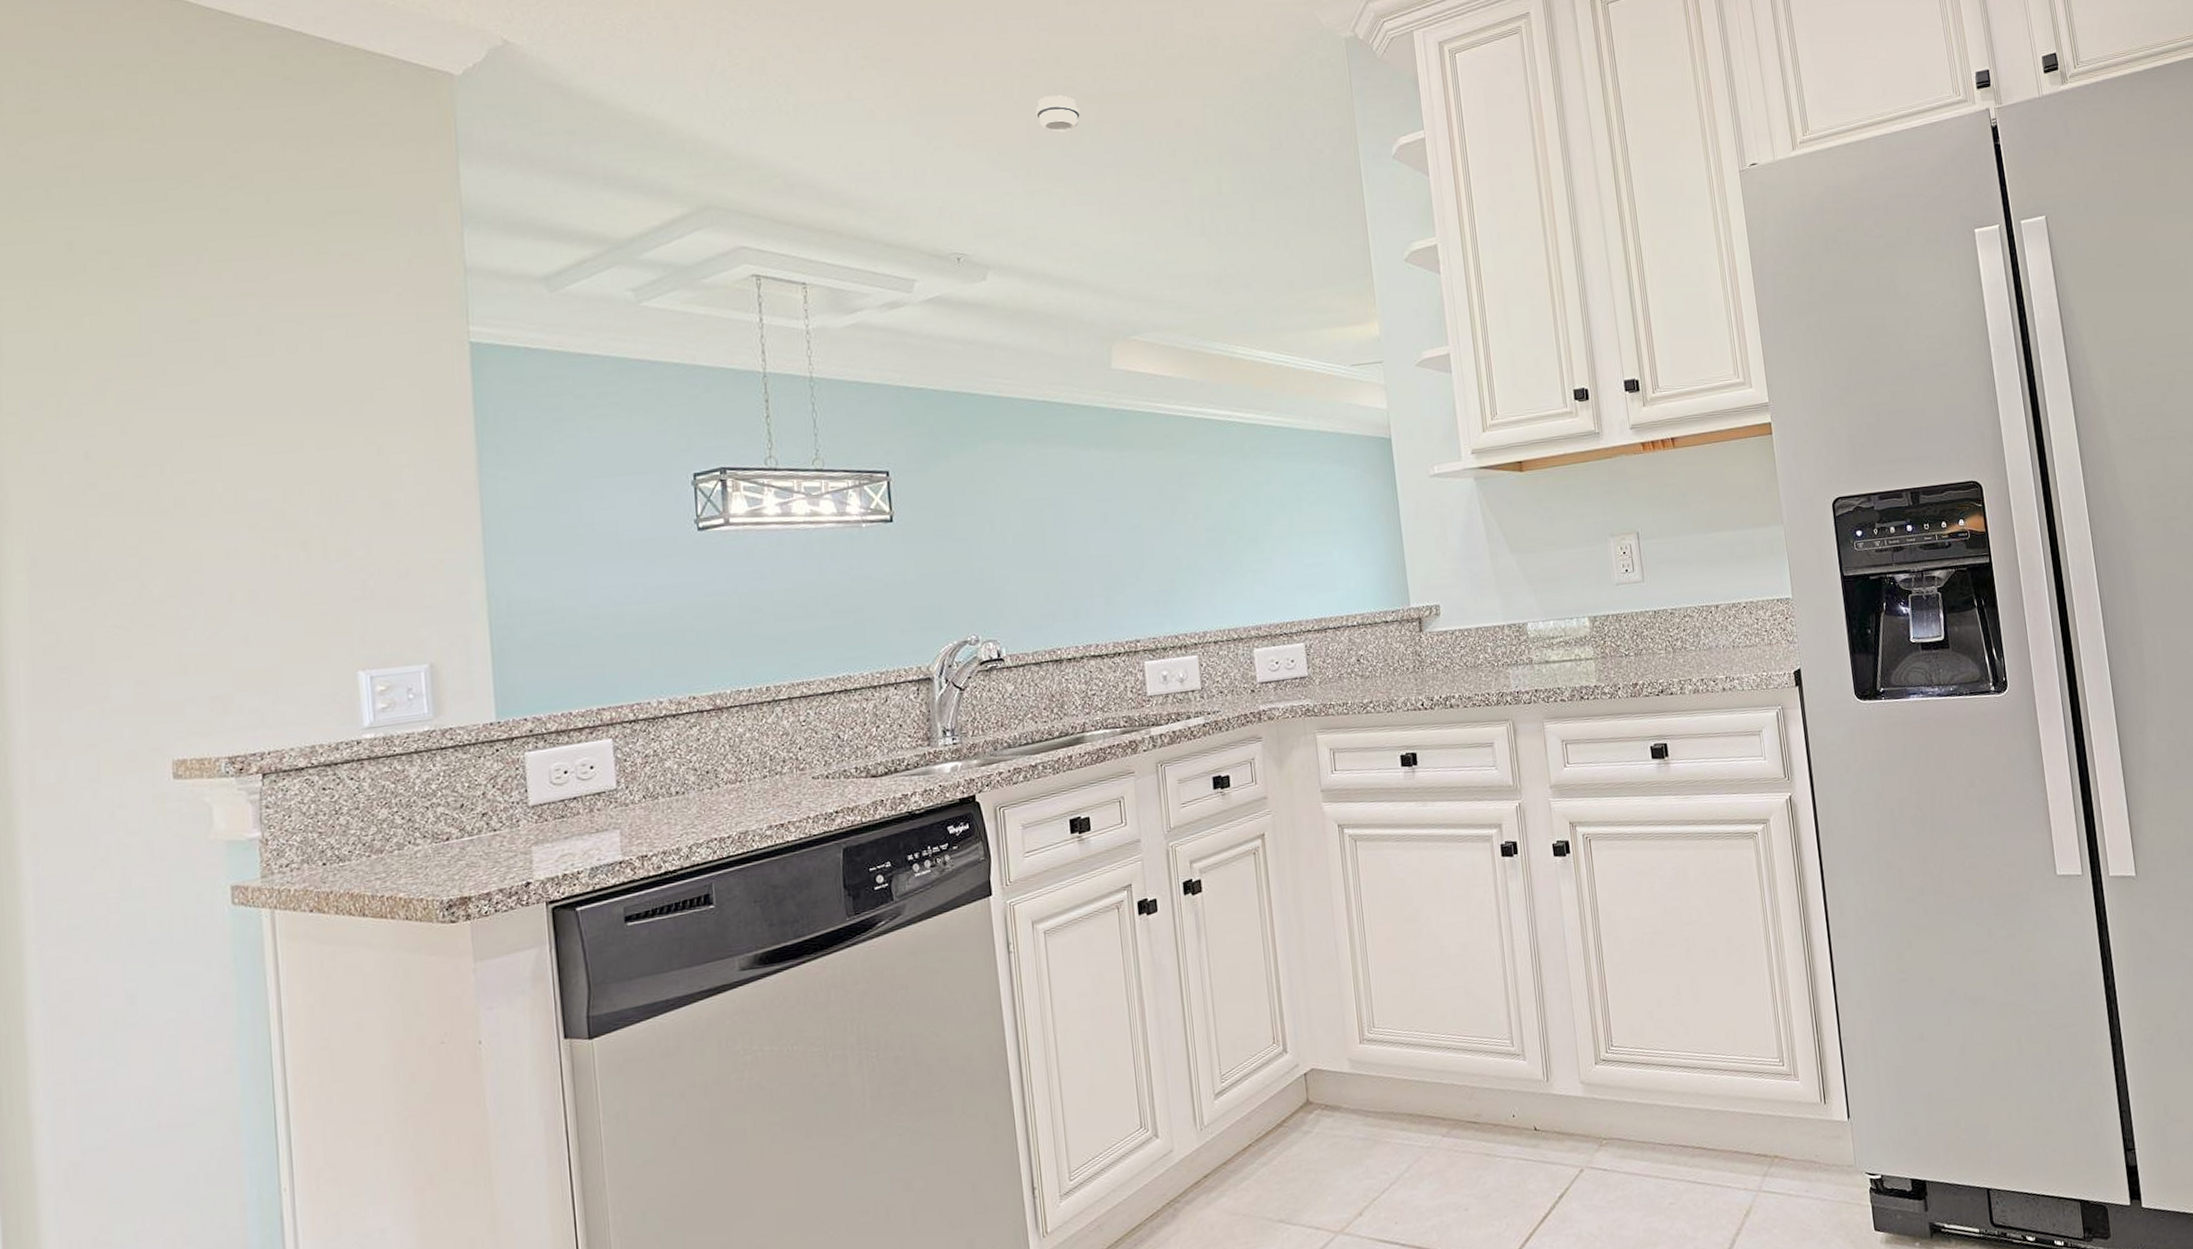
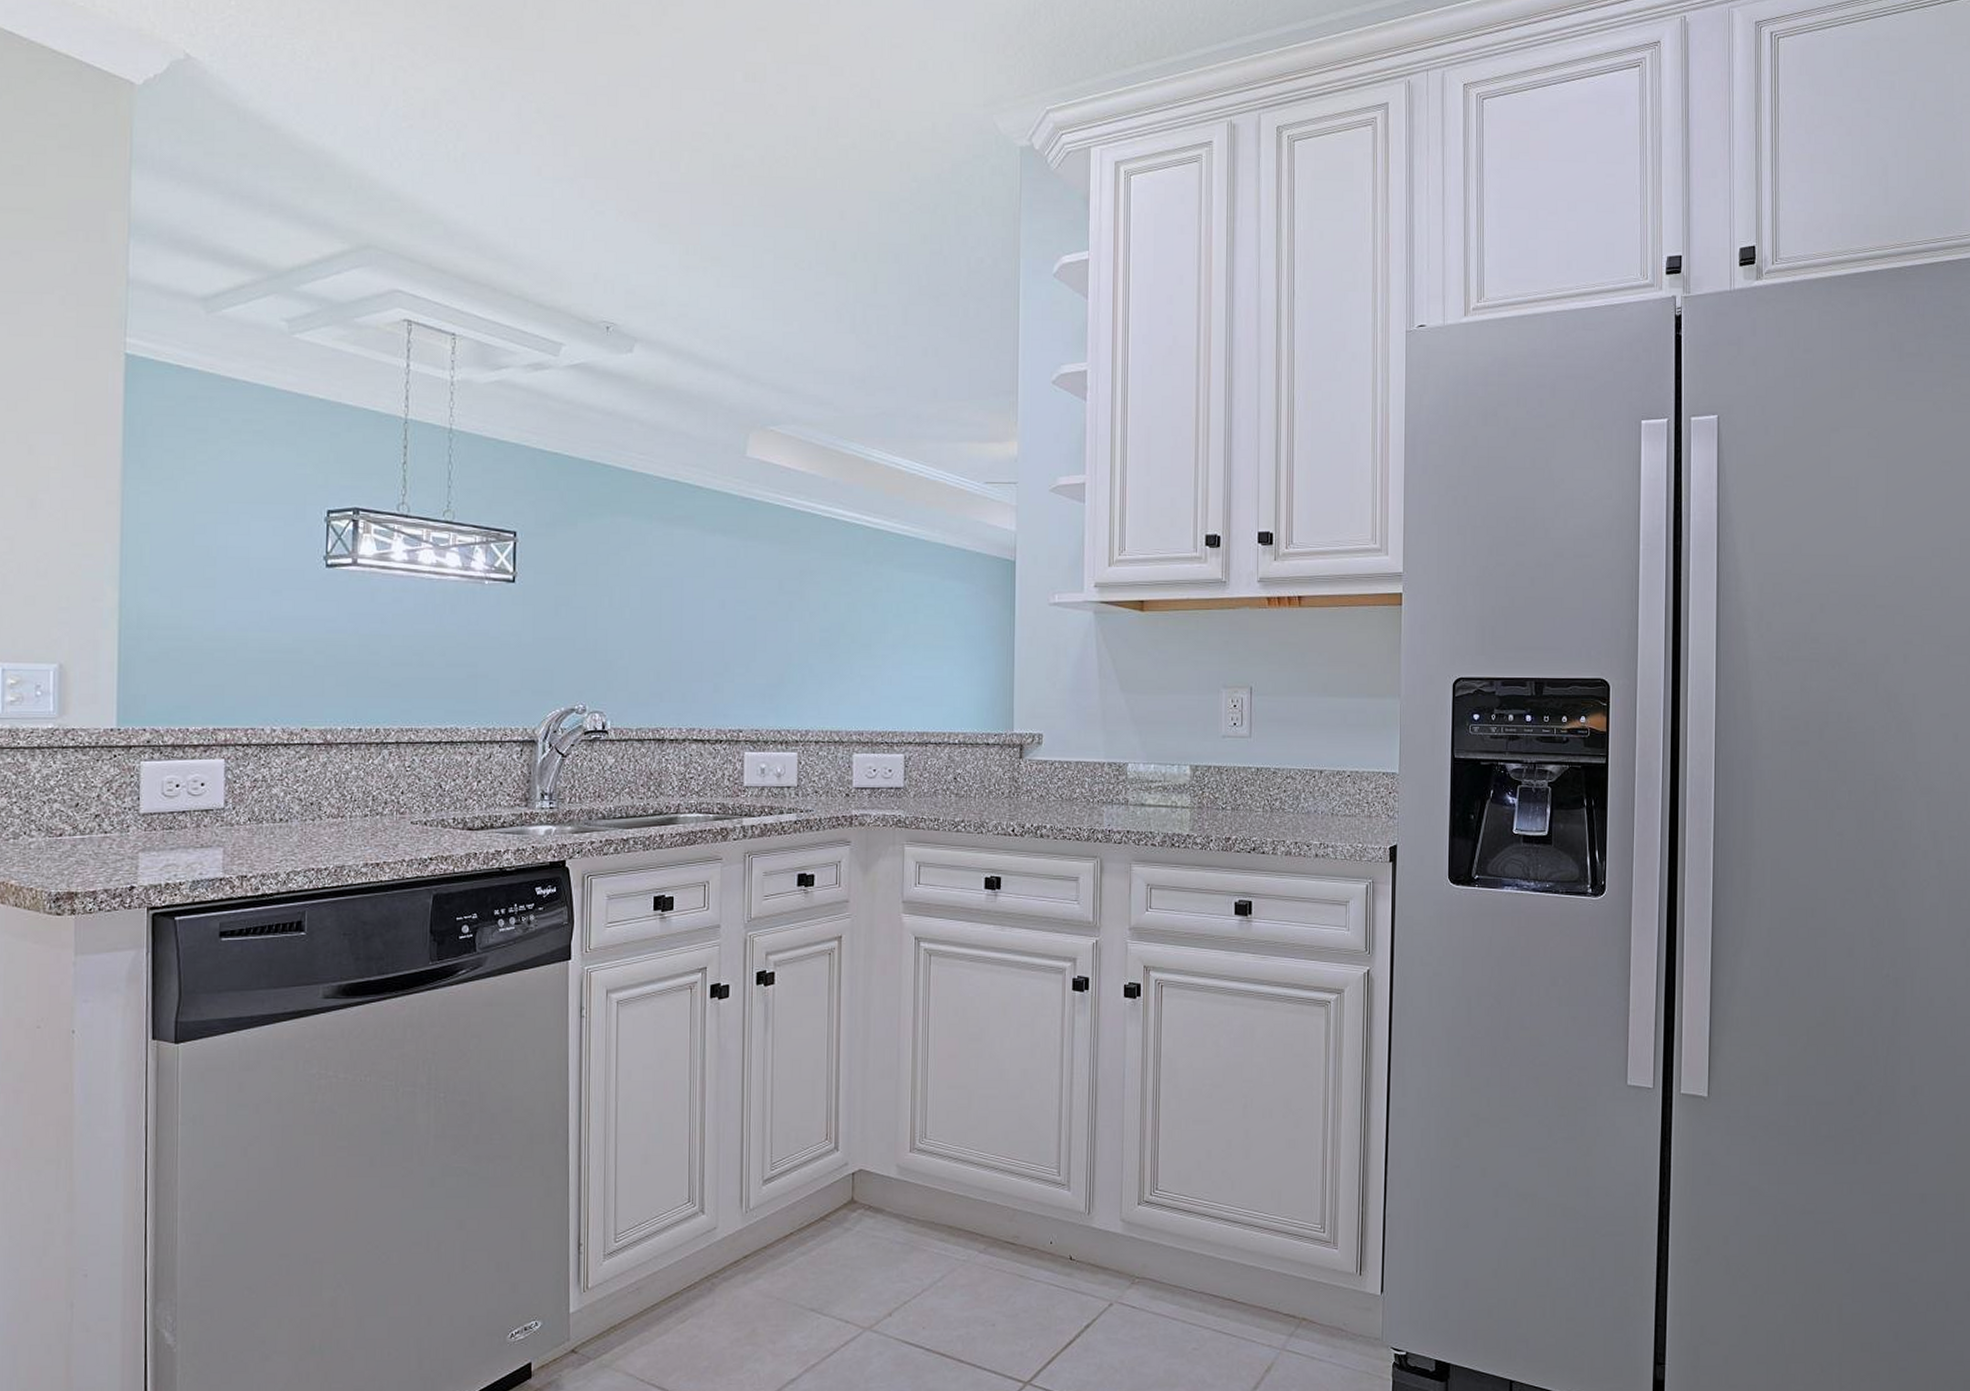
smoke detector: present [1036,95,1080,133] -> none [701,172,745,212]

